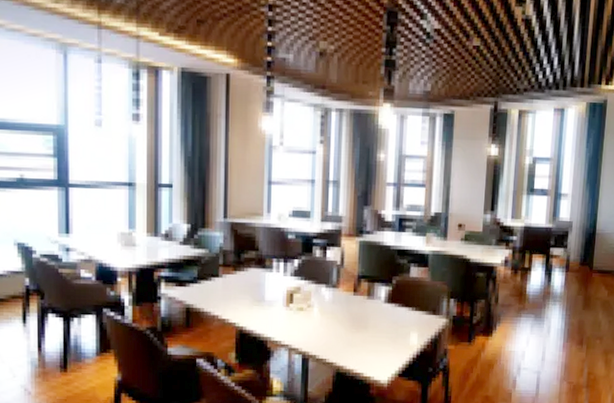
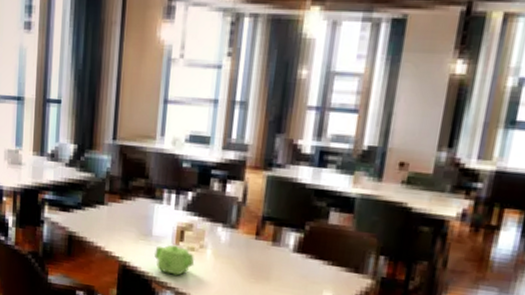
teapot: none [268,307,304,334] -> present [155,244,195,276]

